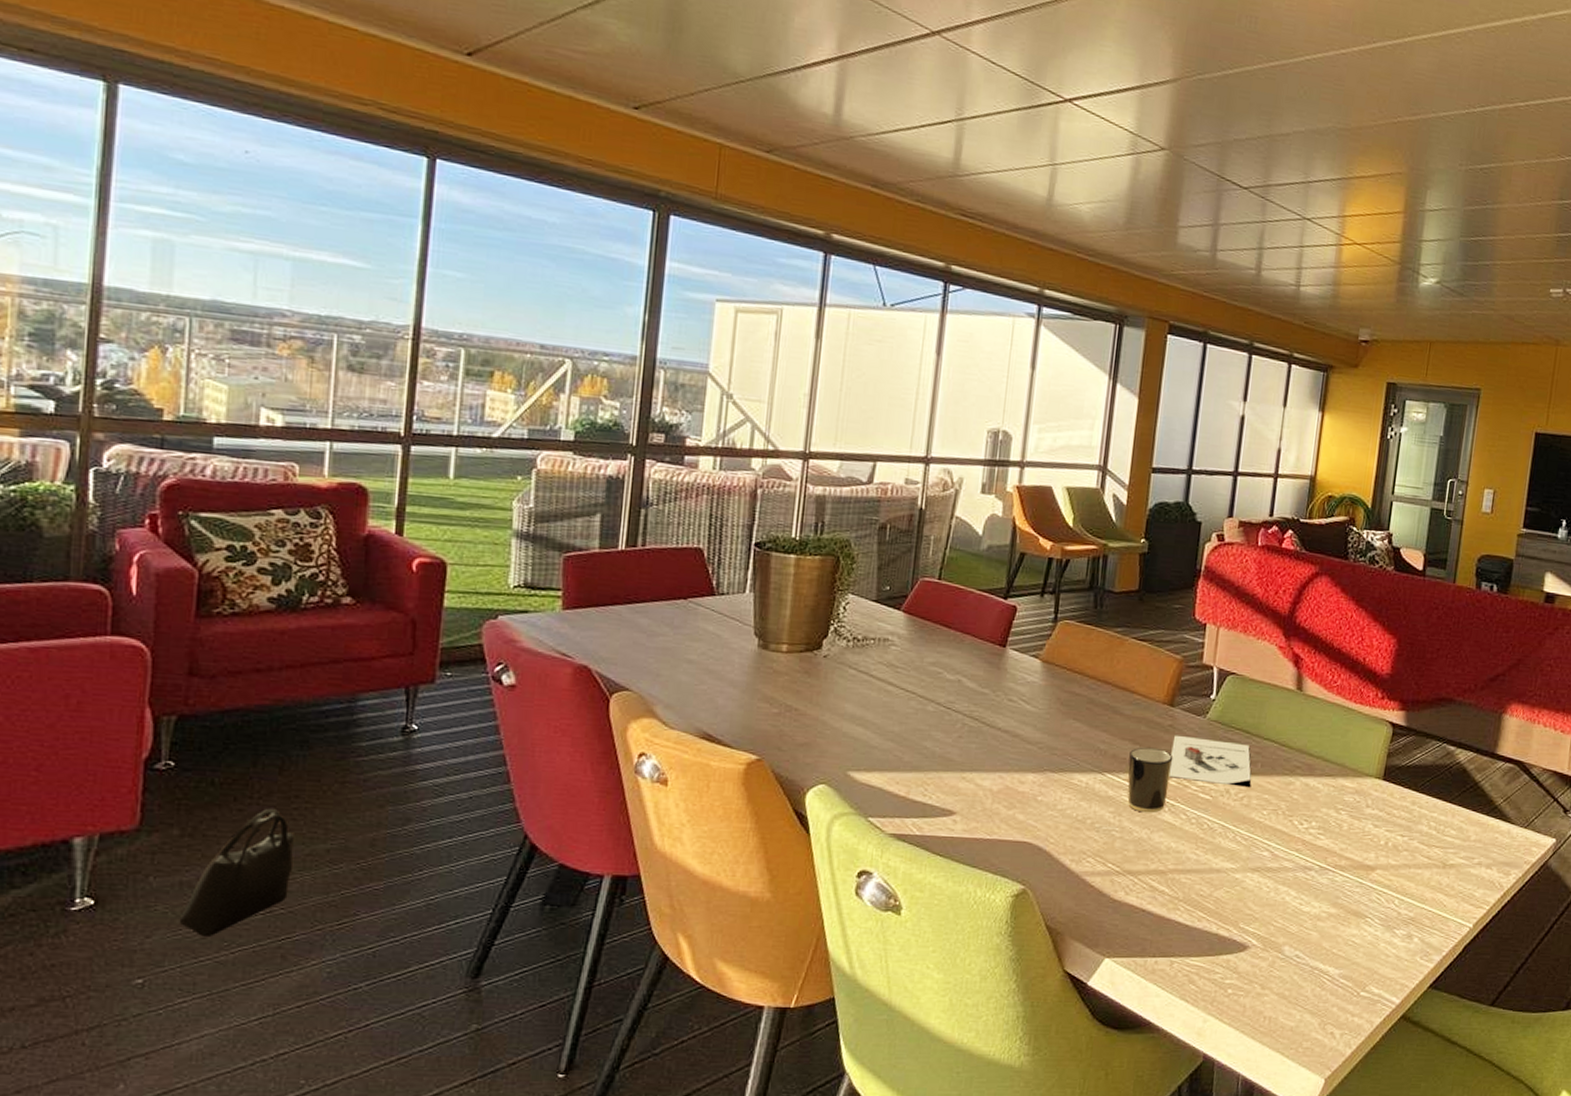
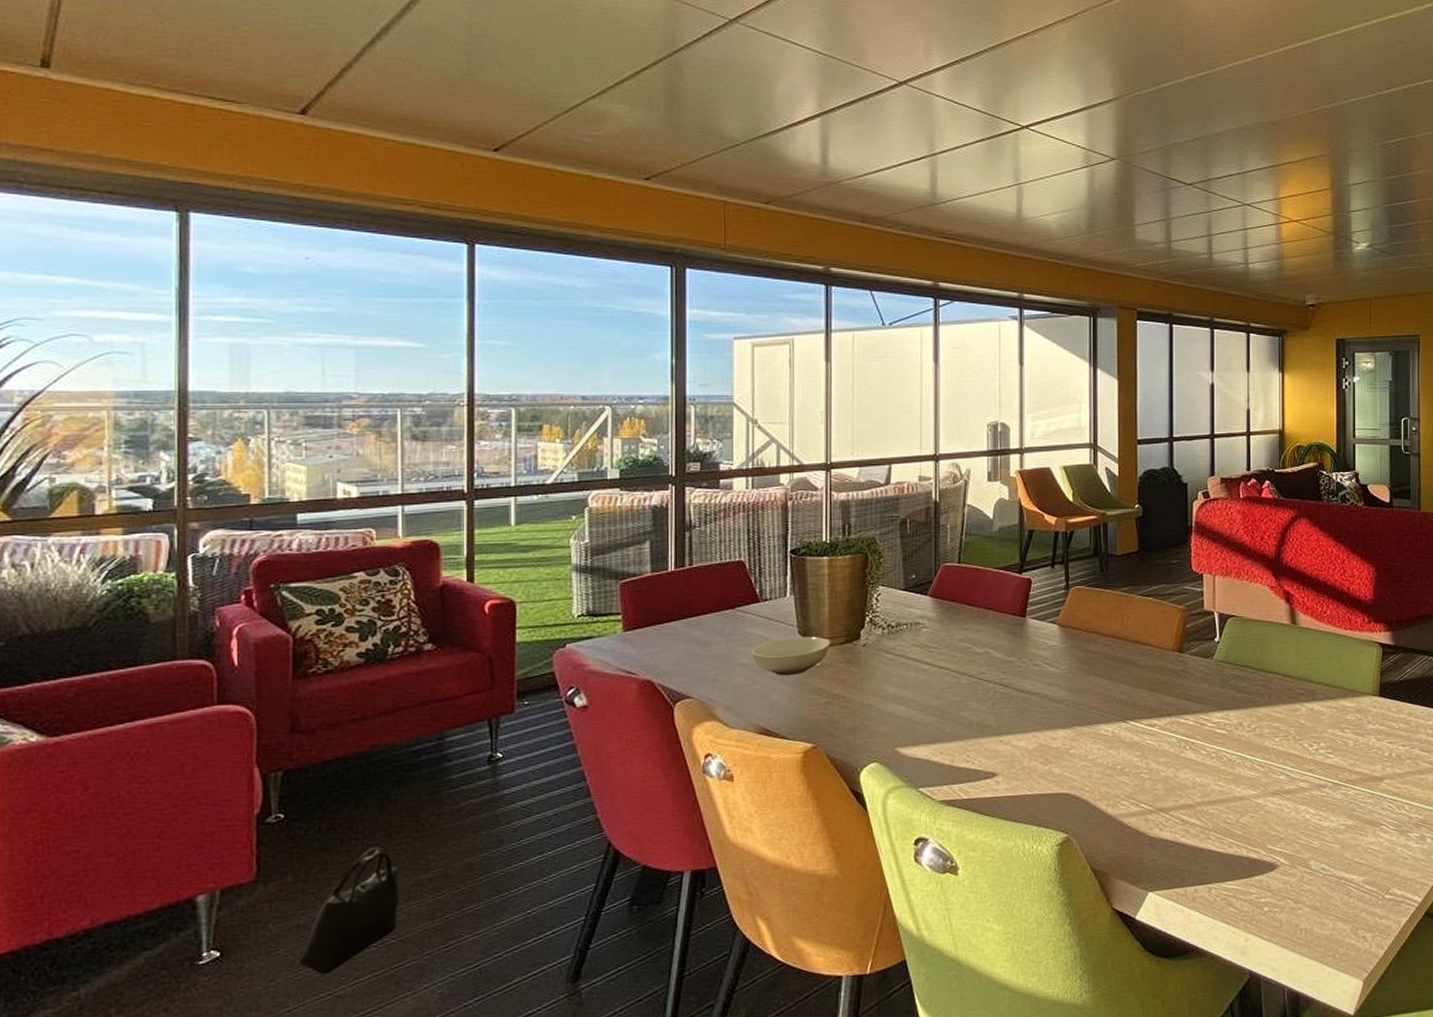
bowl: none [701,638,788,680] -> present [752,636,830,676]
mug: present [1127,747,1174,813] -> none [1148,692,1188,753]
architectural model: present [1168,735,1252,788] -> none [1186,678,1261,719]

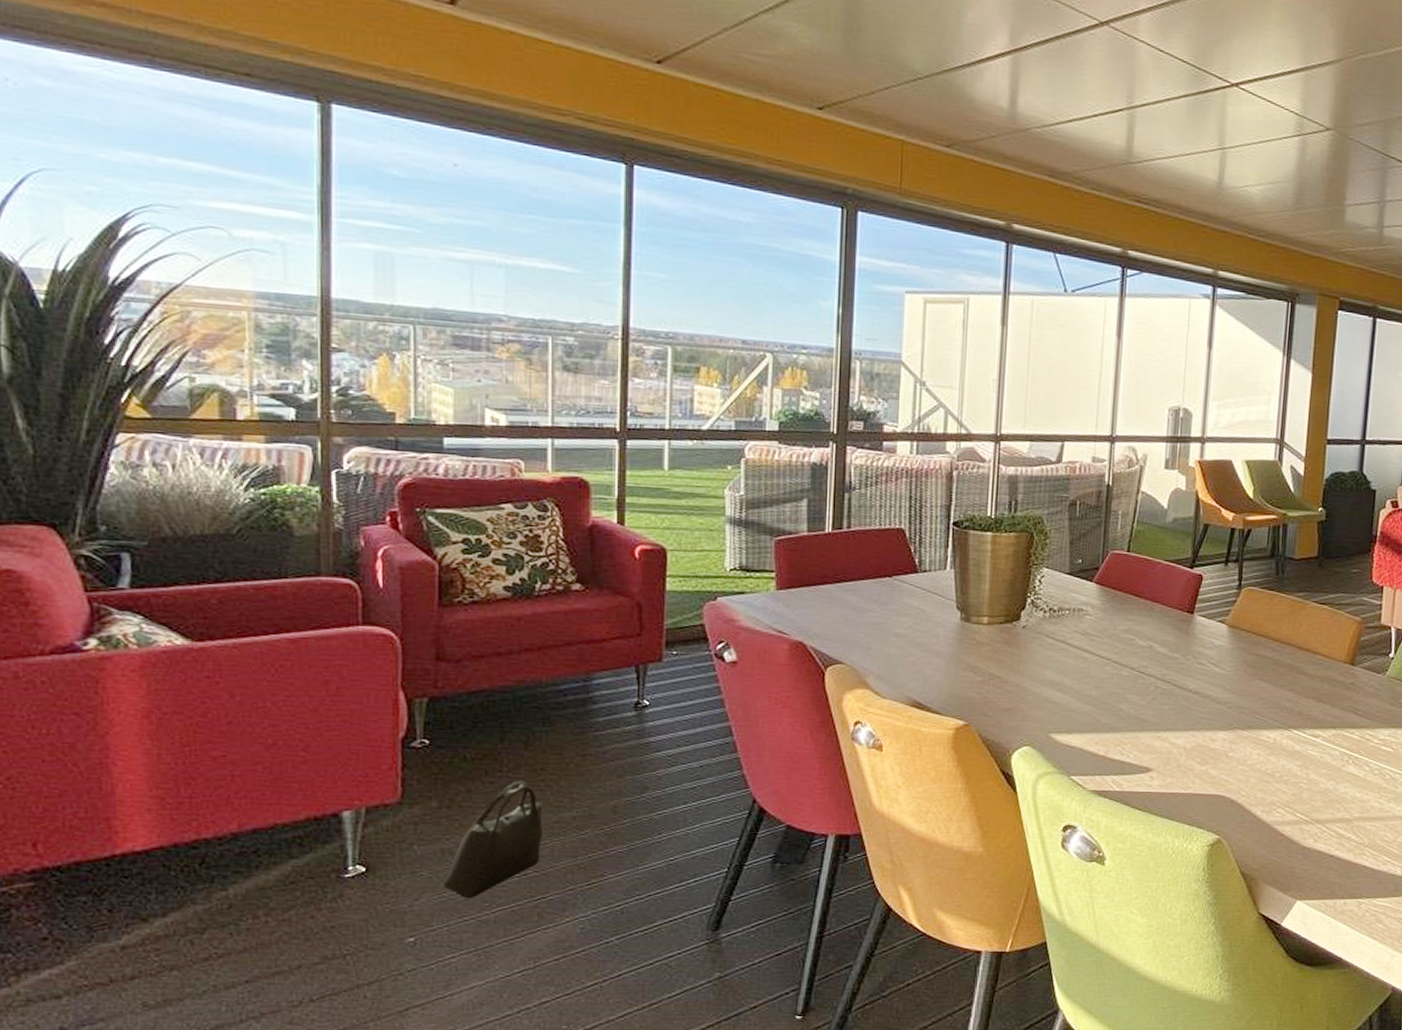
bowl: present [752,636,830,676] -> none [907,611,988,651]

